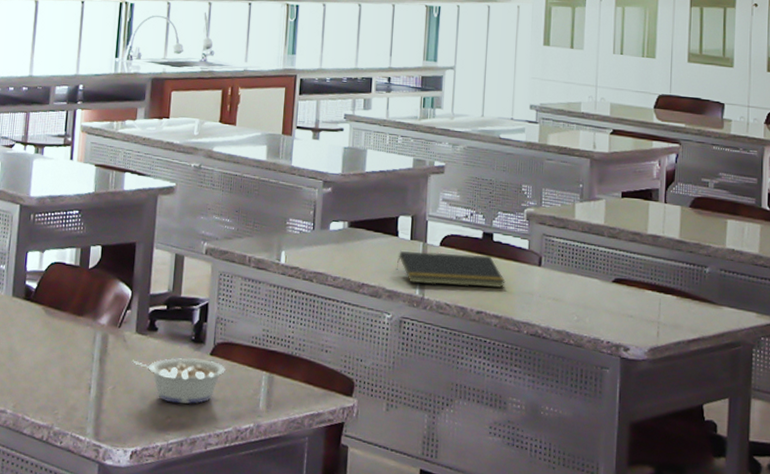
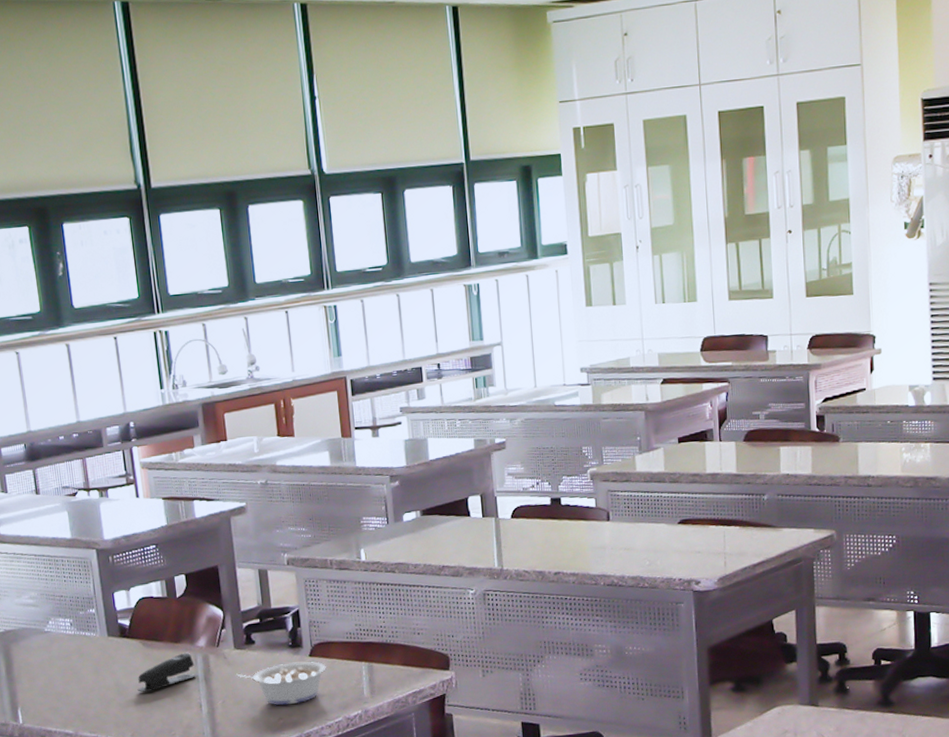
stapler: none [29,327,93,363] -> present [137,652,197,692]
notepad: present [396,251,506,288] -> none [472,520,578,558]

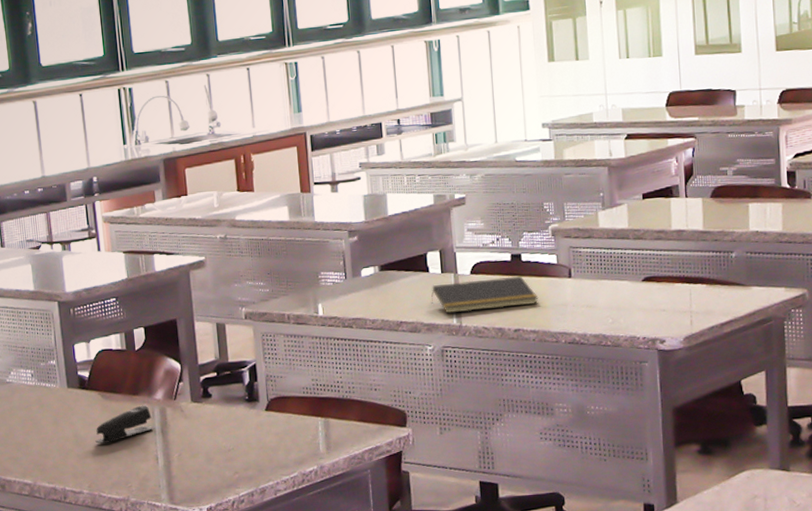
legume: present [236,661,326,706] -> none [193,416,282,460]
notepad: none [472,520,578,558] -> present [431,276,539,314]

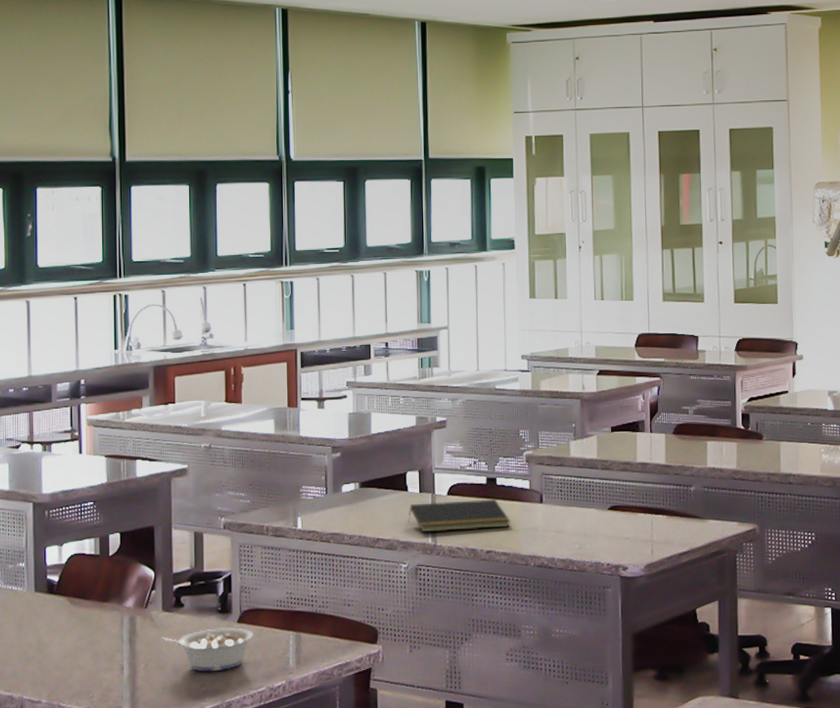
stapler: present [95,405,154,444] -> none [59,612,122,651]
legume: none [193,416,282,460] -> present [162,627,254,672]

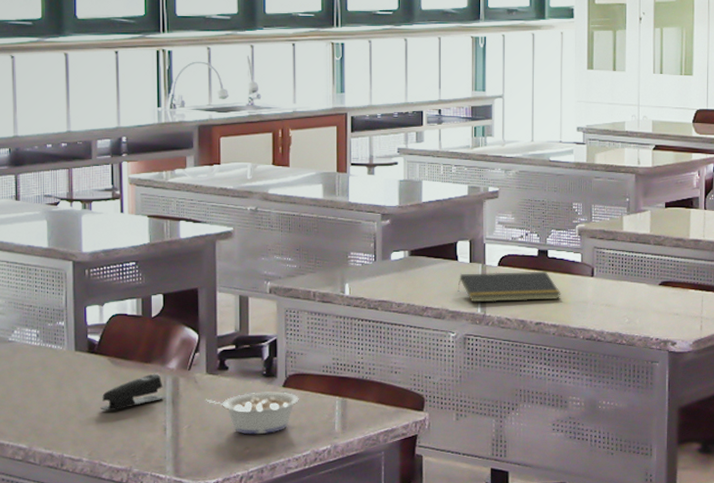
stapler: none [59,612,122,651] -> present [100,373,164,410]

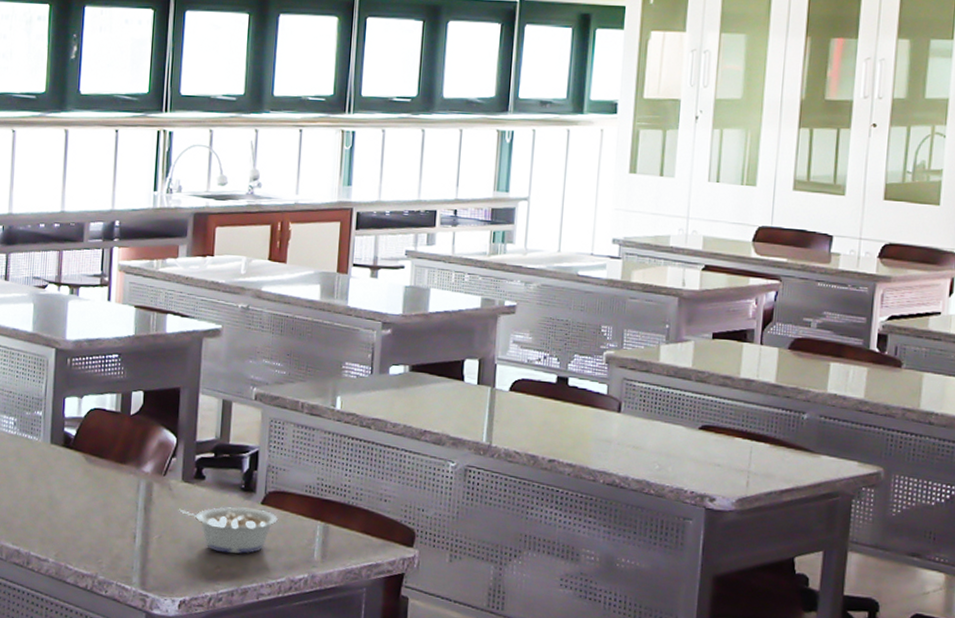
stapler: present [100,373,164,410] -> none [70,475,137,511]
notepad: present [457,271,561,303] -> none [461,396,581,435]

